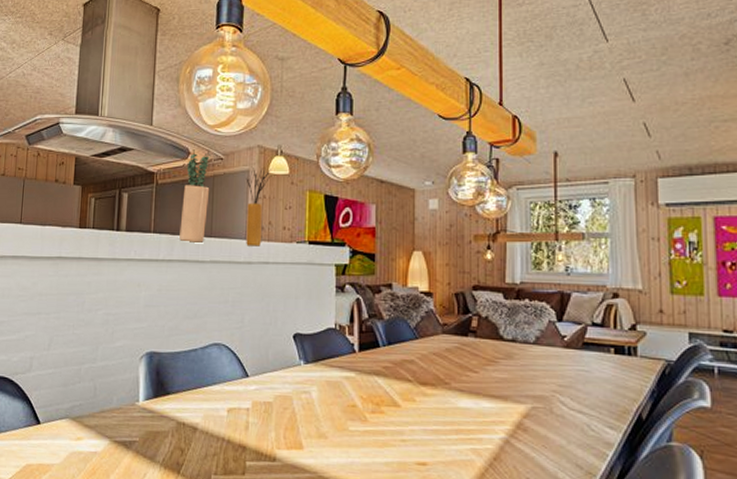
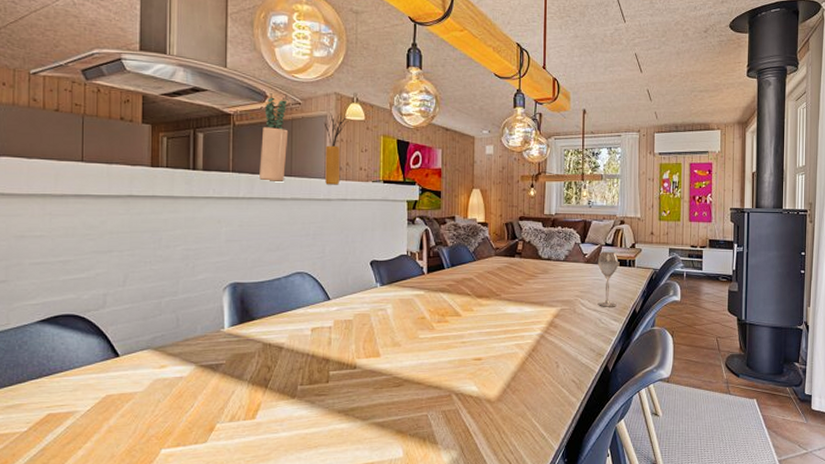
wineglass: none [581,333,613,410] -> present [597,251,619,307]

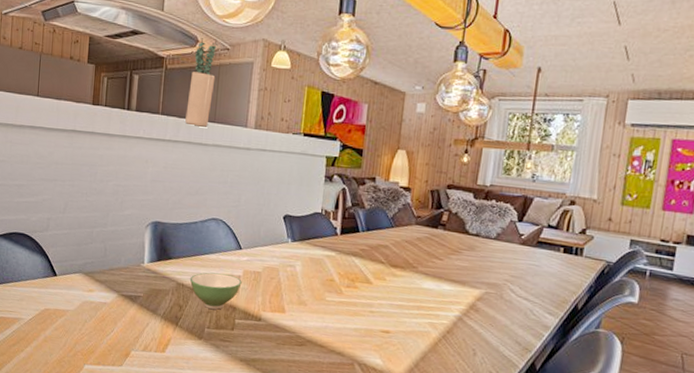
bowl: none [277,327,333,366] -> present [189,272,242,310]
vase: present [324,113,348,185] -> none [246,60,274,135]
wineglass: present [597,251,619,307] -> none [530,233,563,299]

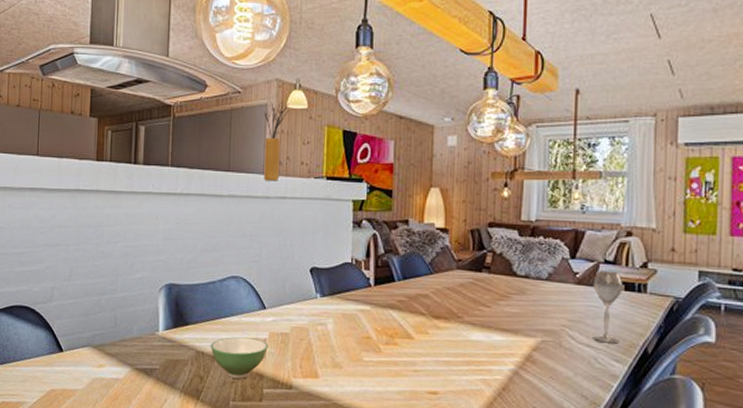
vase: present [185,38,219,127] -> none [197,82,229,177]
vase: none [246,60,274,135] -> present [264,102,289,181]
wineglass: none [530,233,563,299] -> present [592,270,623,344]

